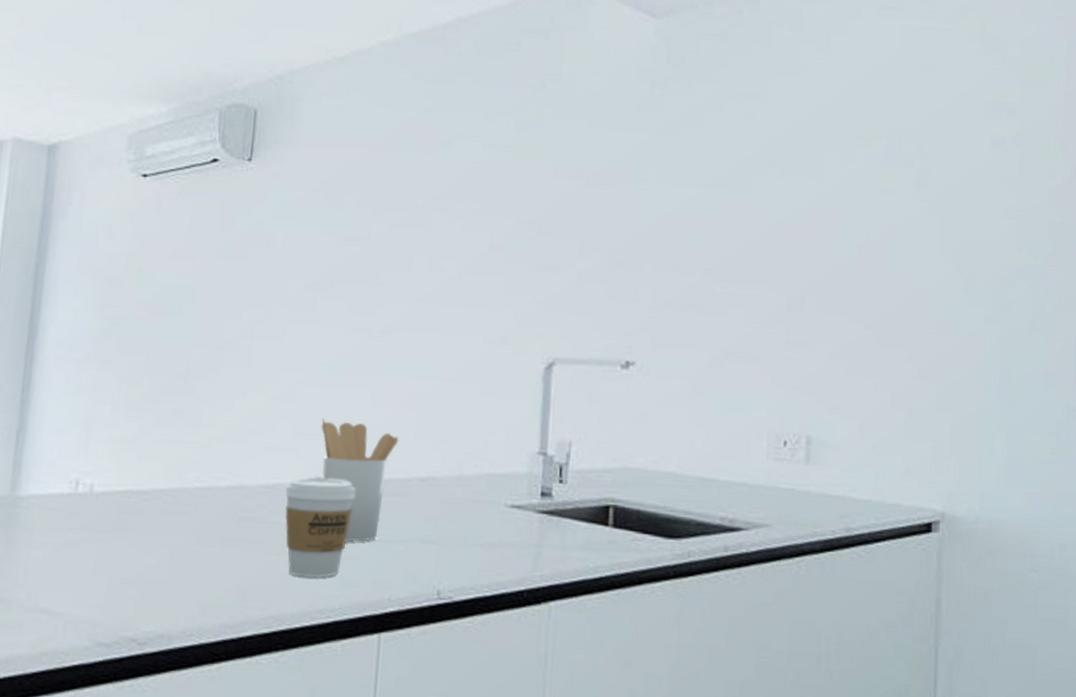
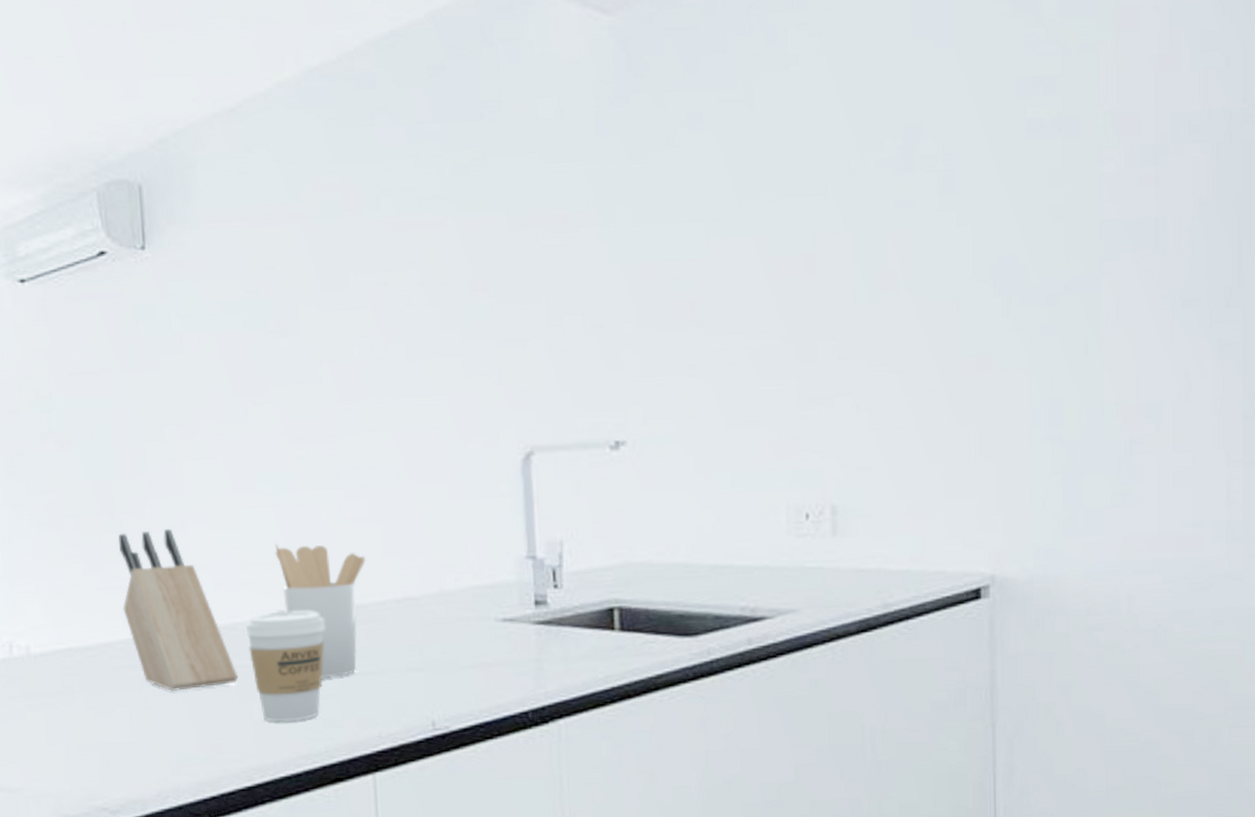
knife block: none [181,394,272,540] -> present [118,528,238,692]

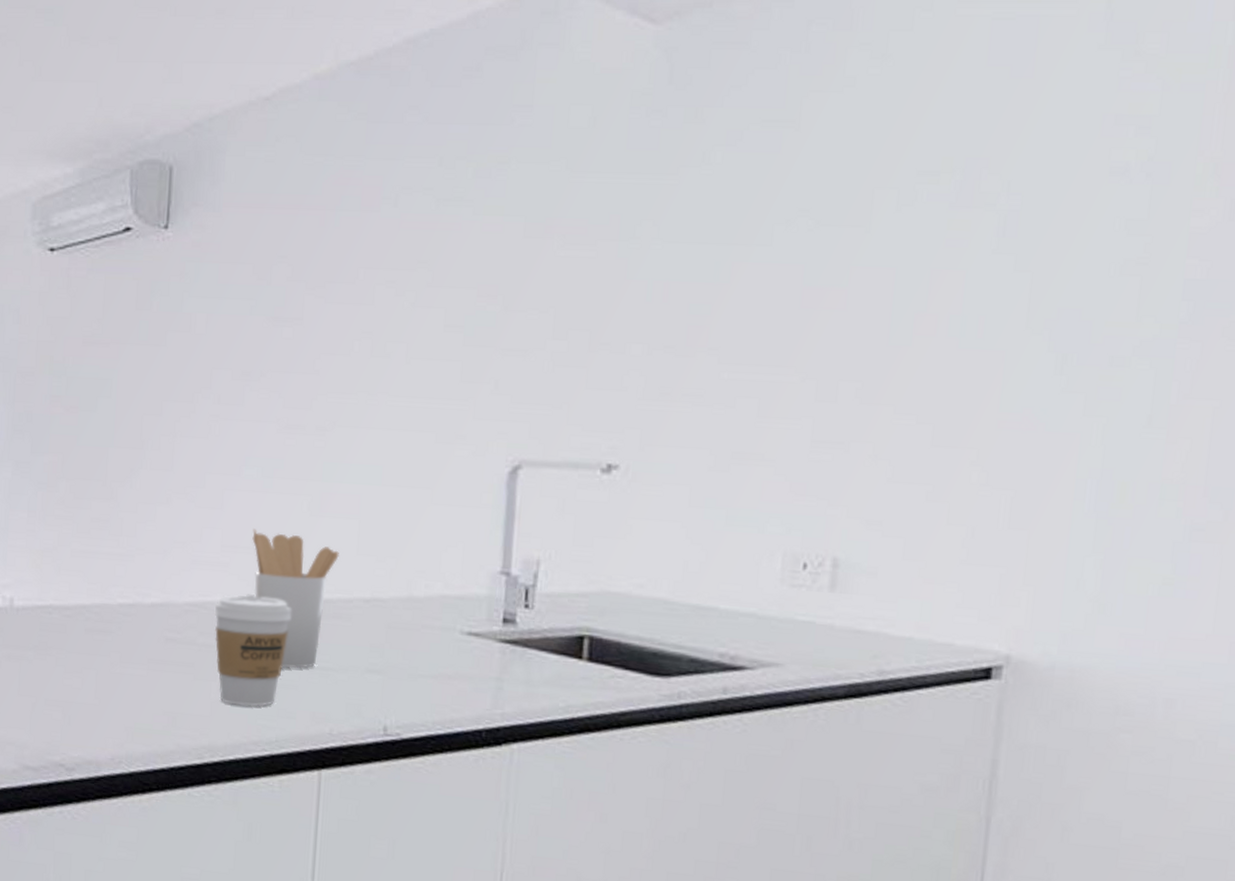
knife block: present [118,528,238,692] -> none [103,500,202,662]

